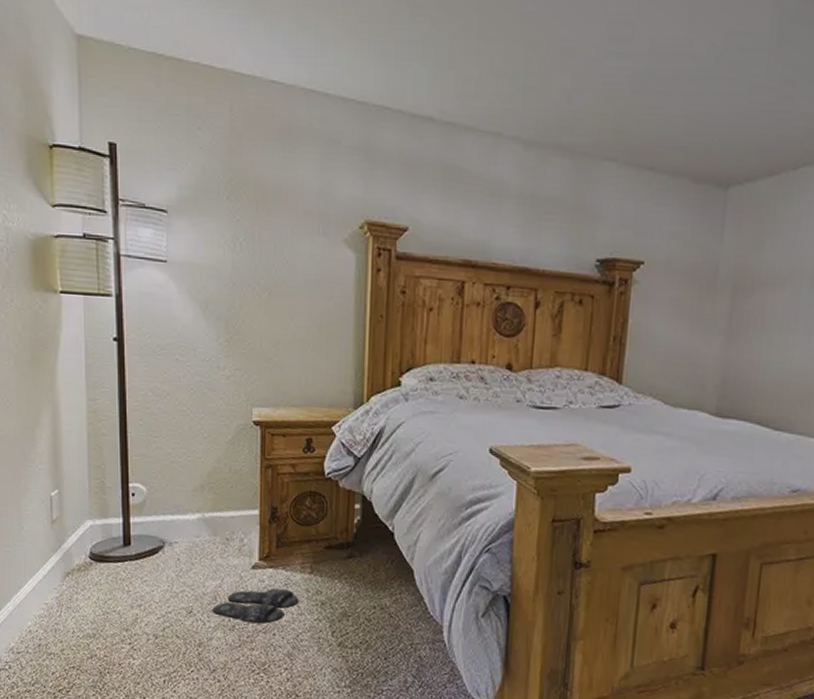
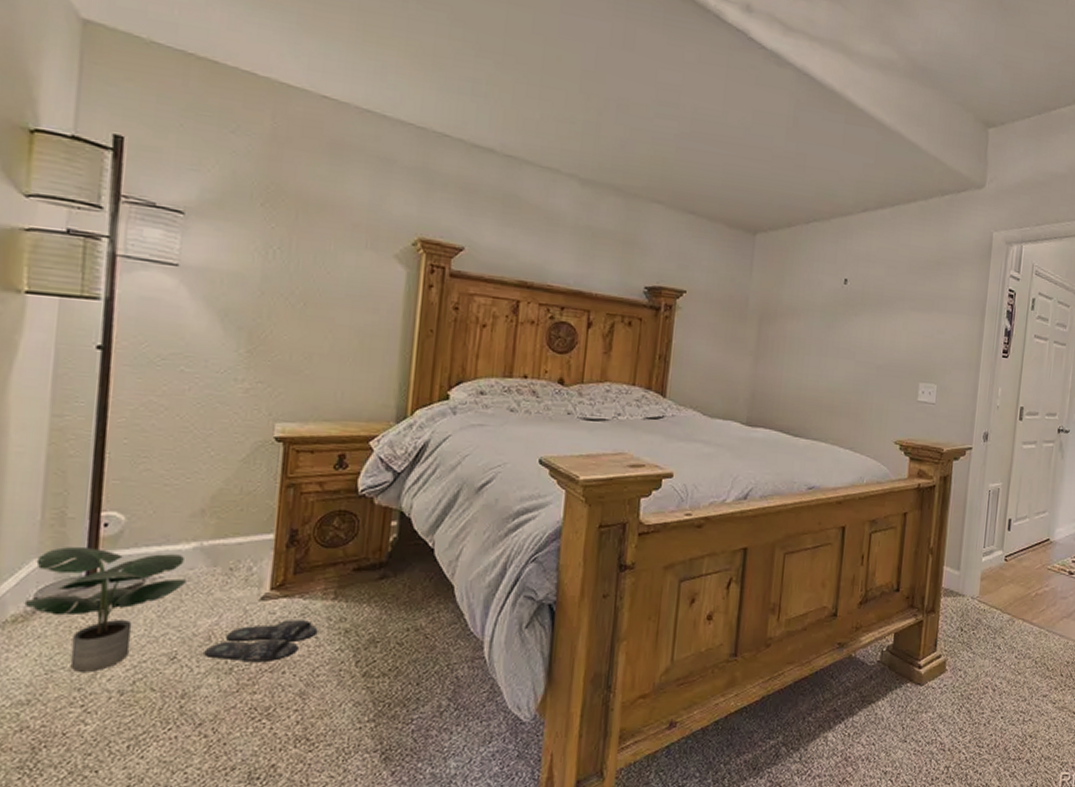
potted plant: none [84,511,196,617] -> present [24,547,188,672]

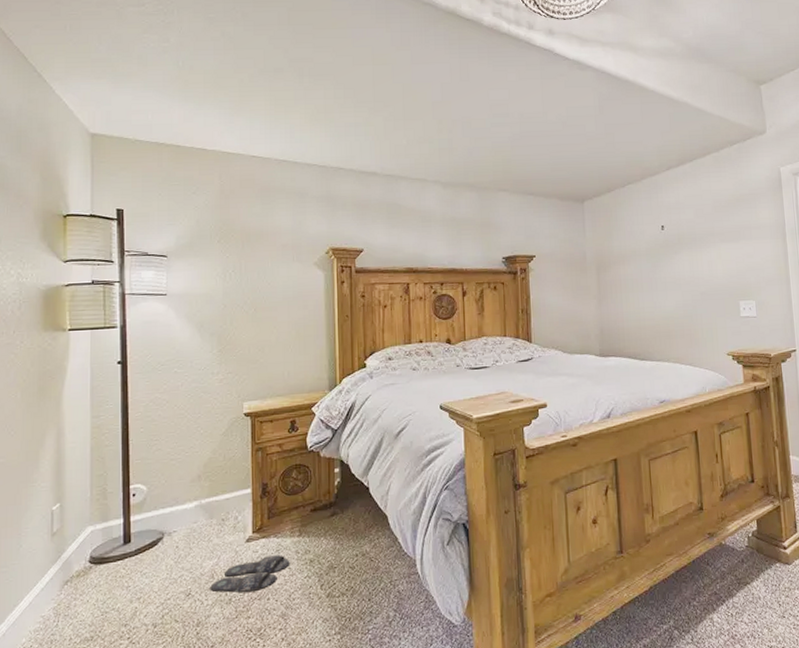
potted plant: present [24,547,188,672] -> none [84,512,193,611]

